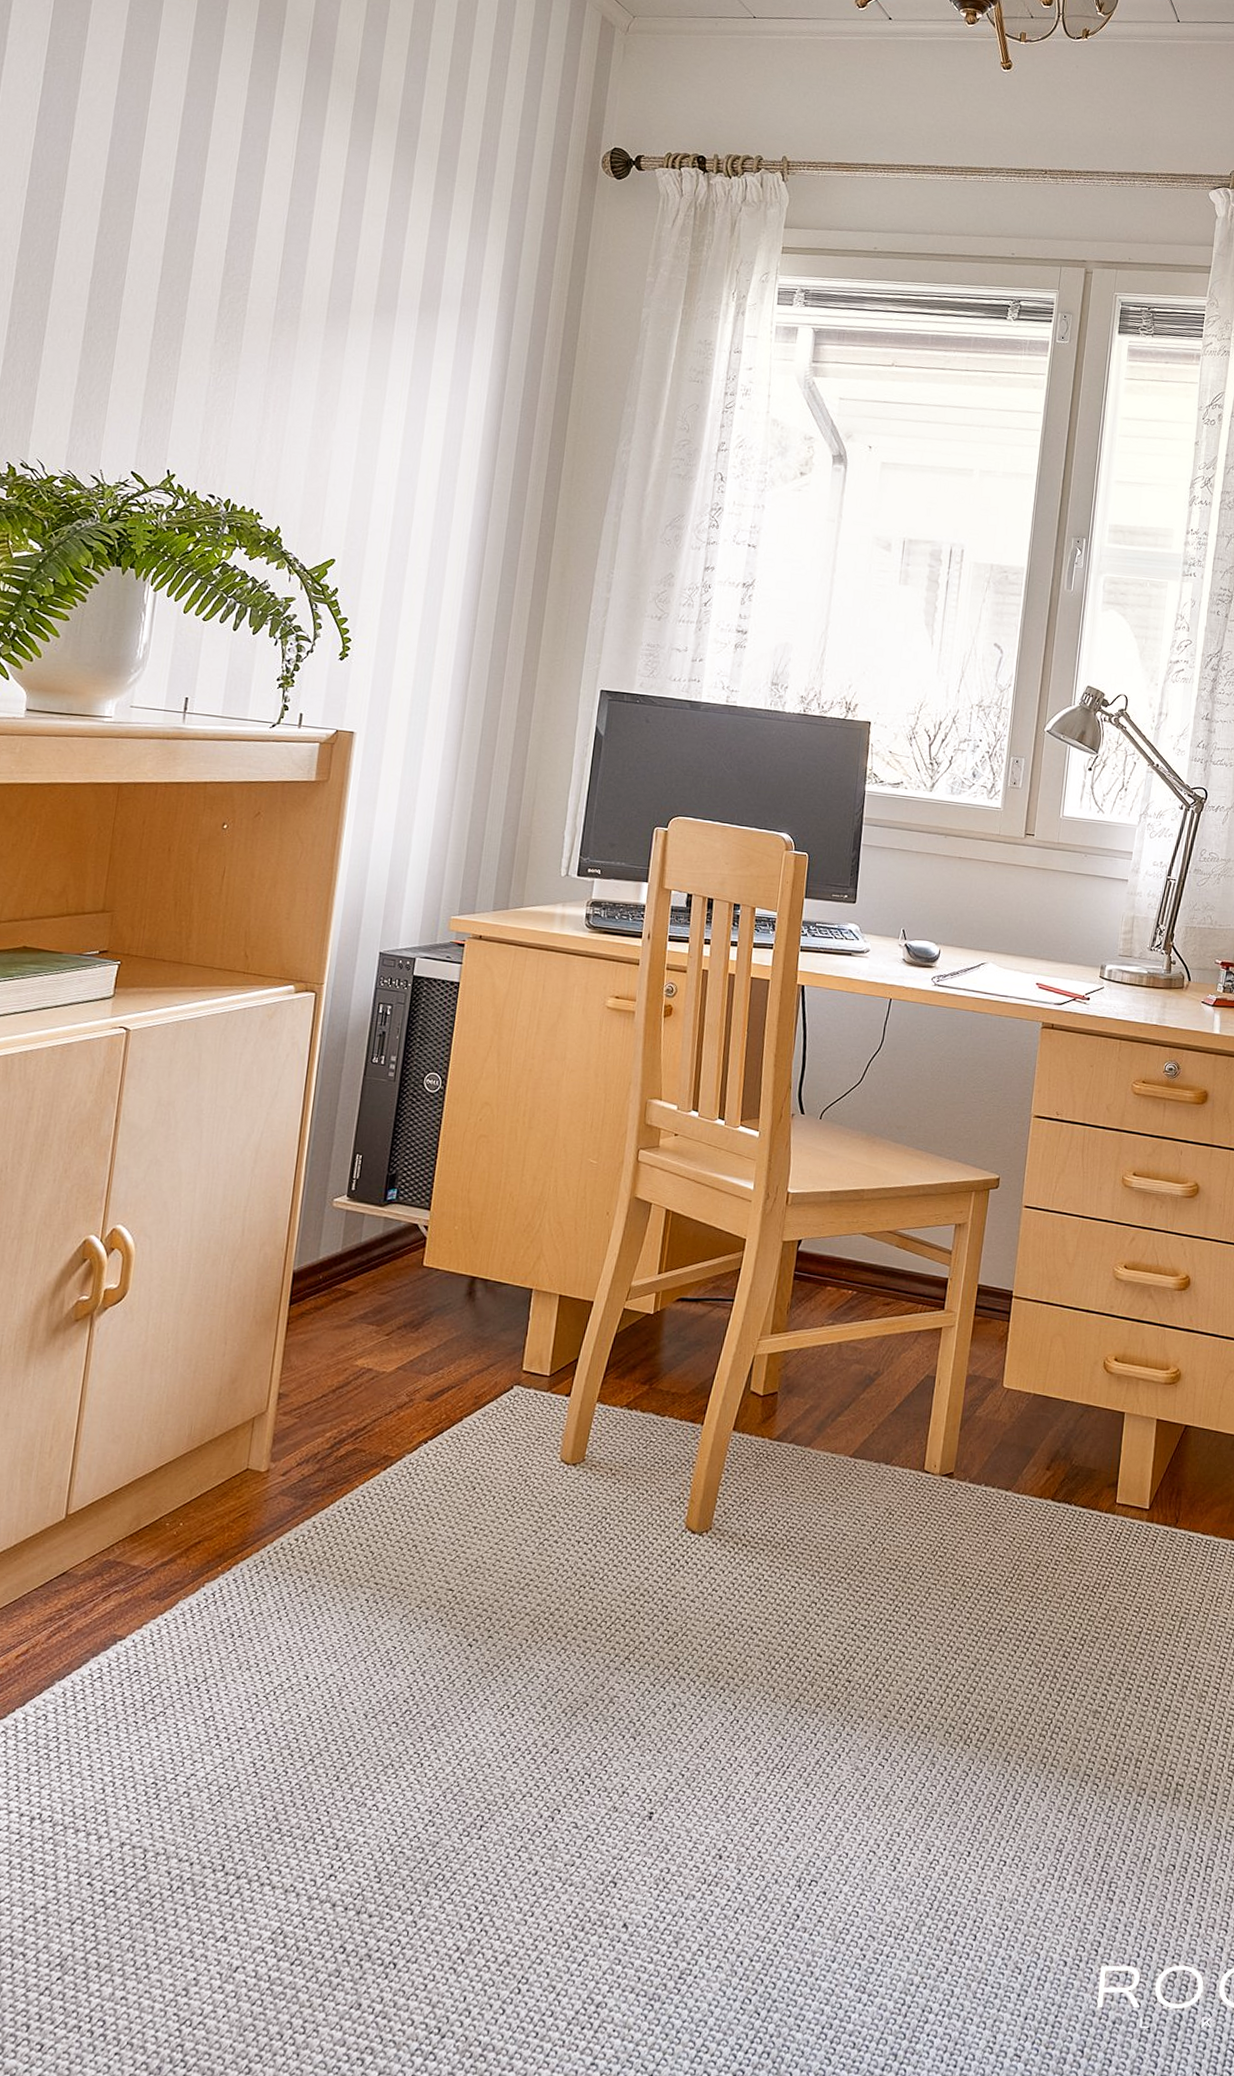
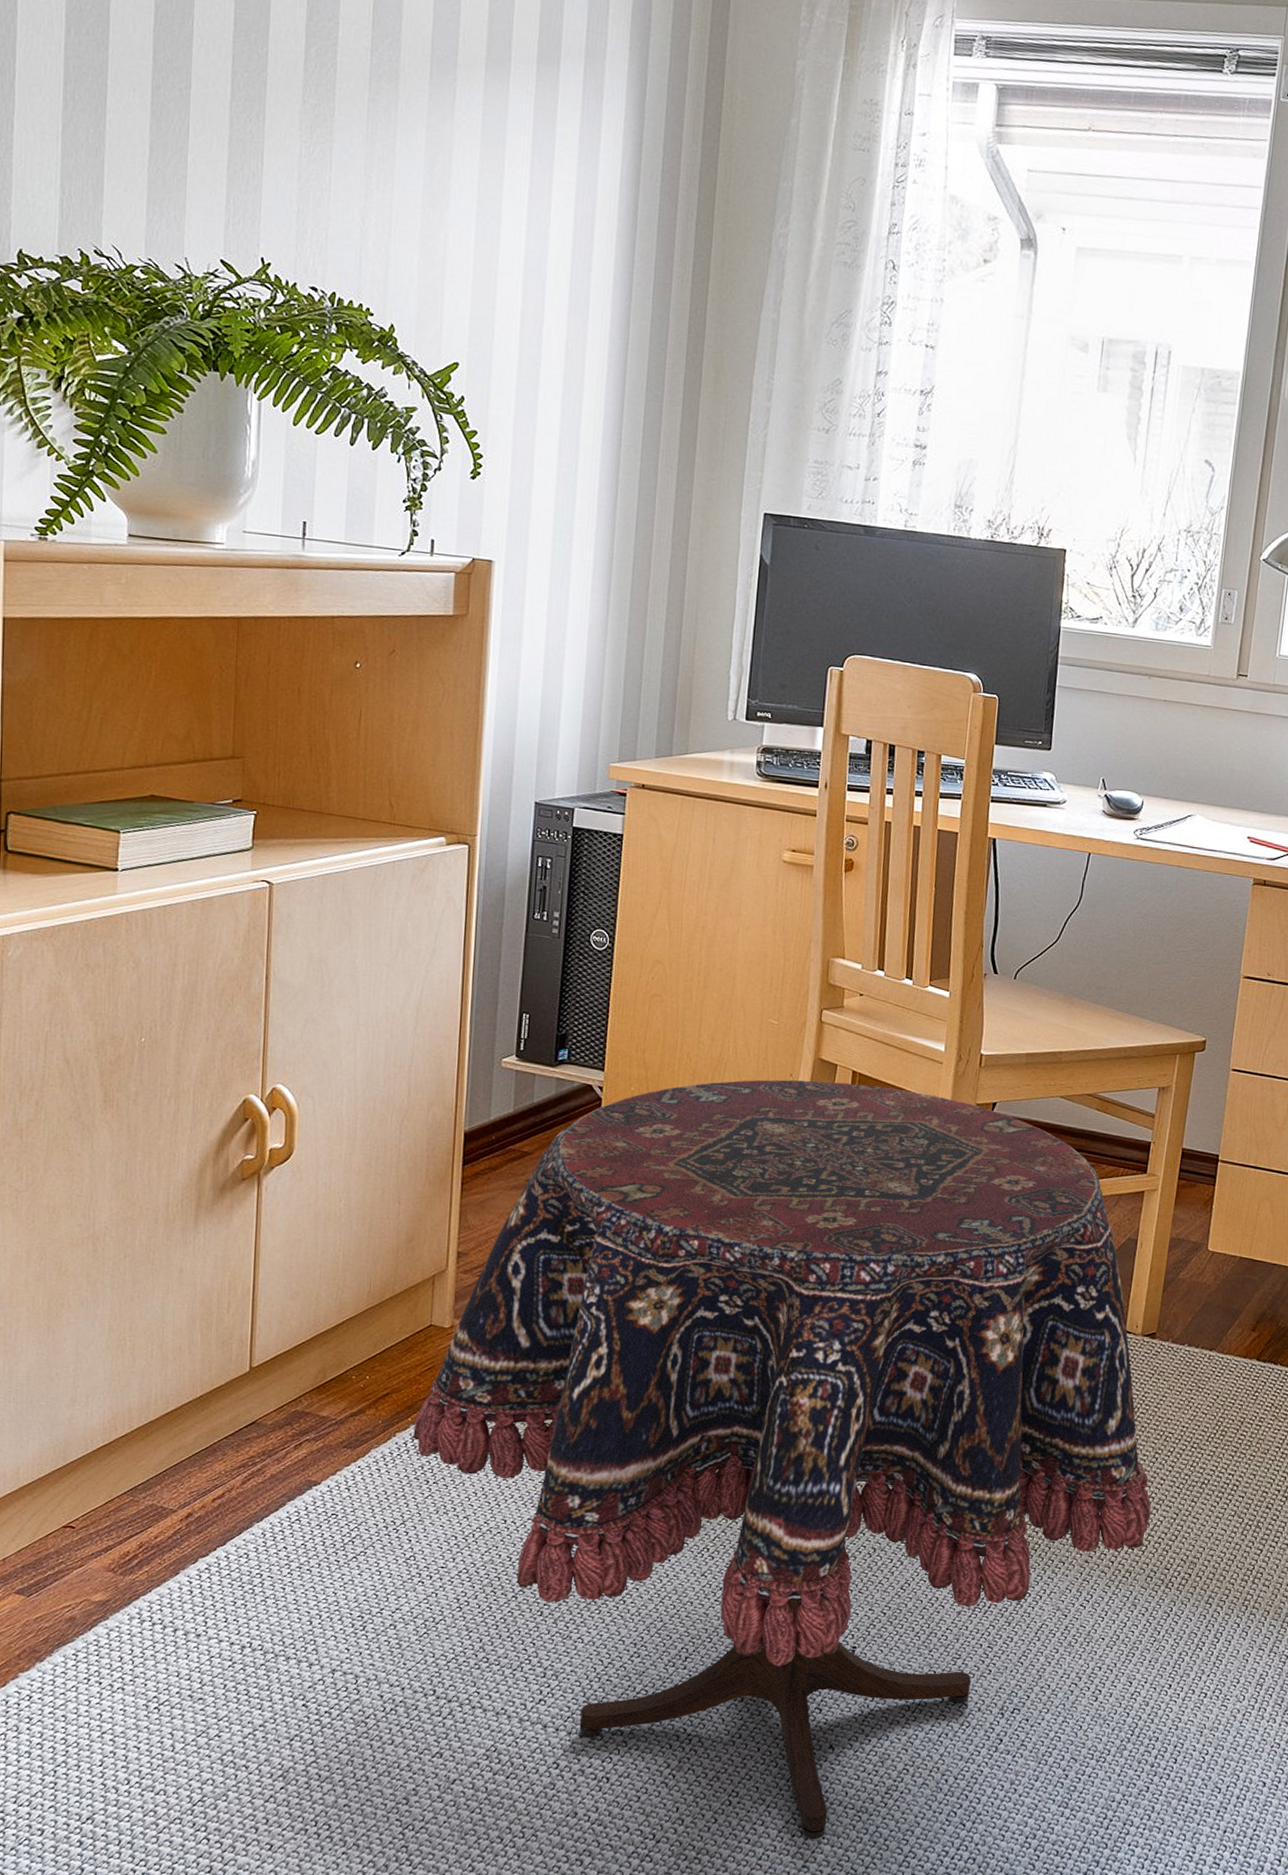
side table: none [221,1218,950,2031] -> present [413,1079,1152,1839]

